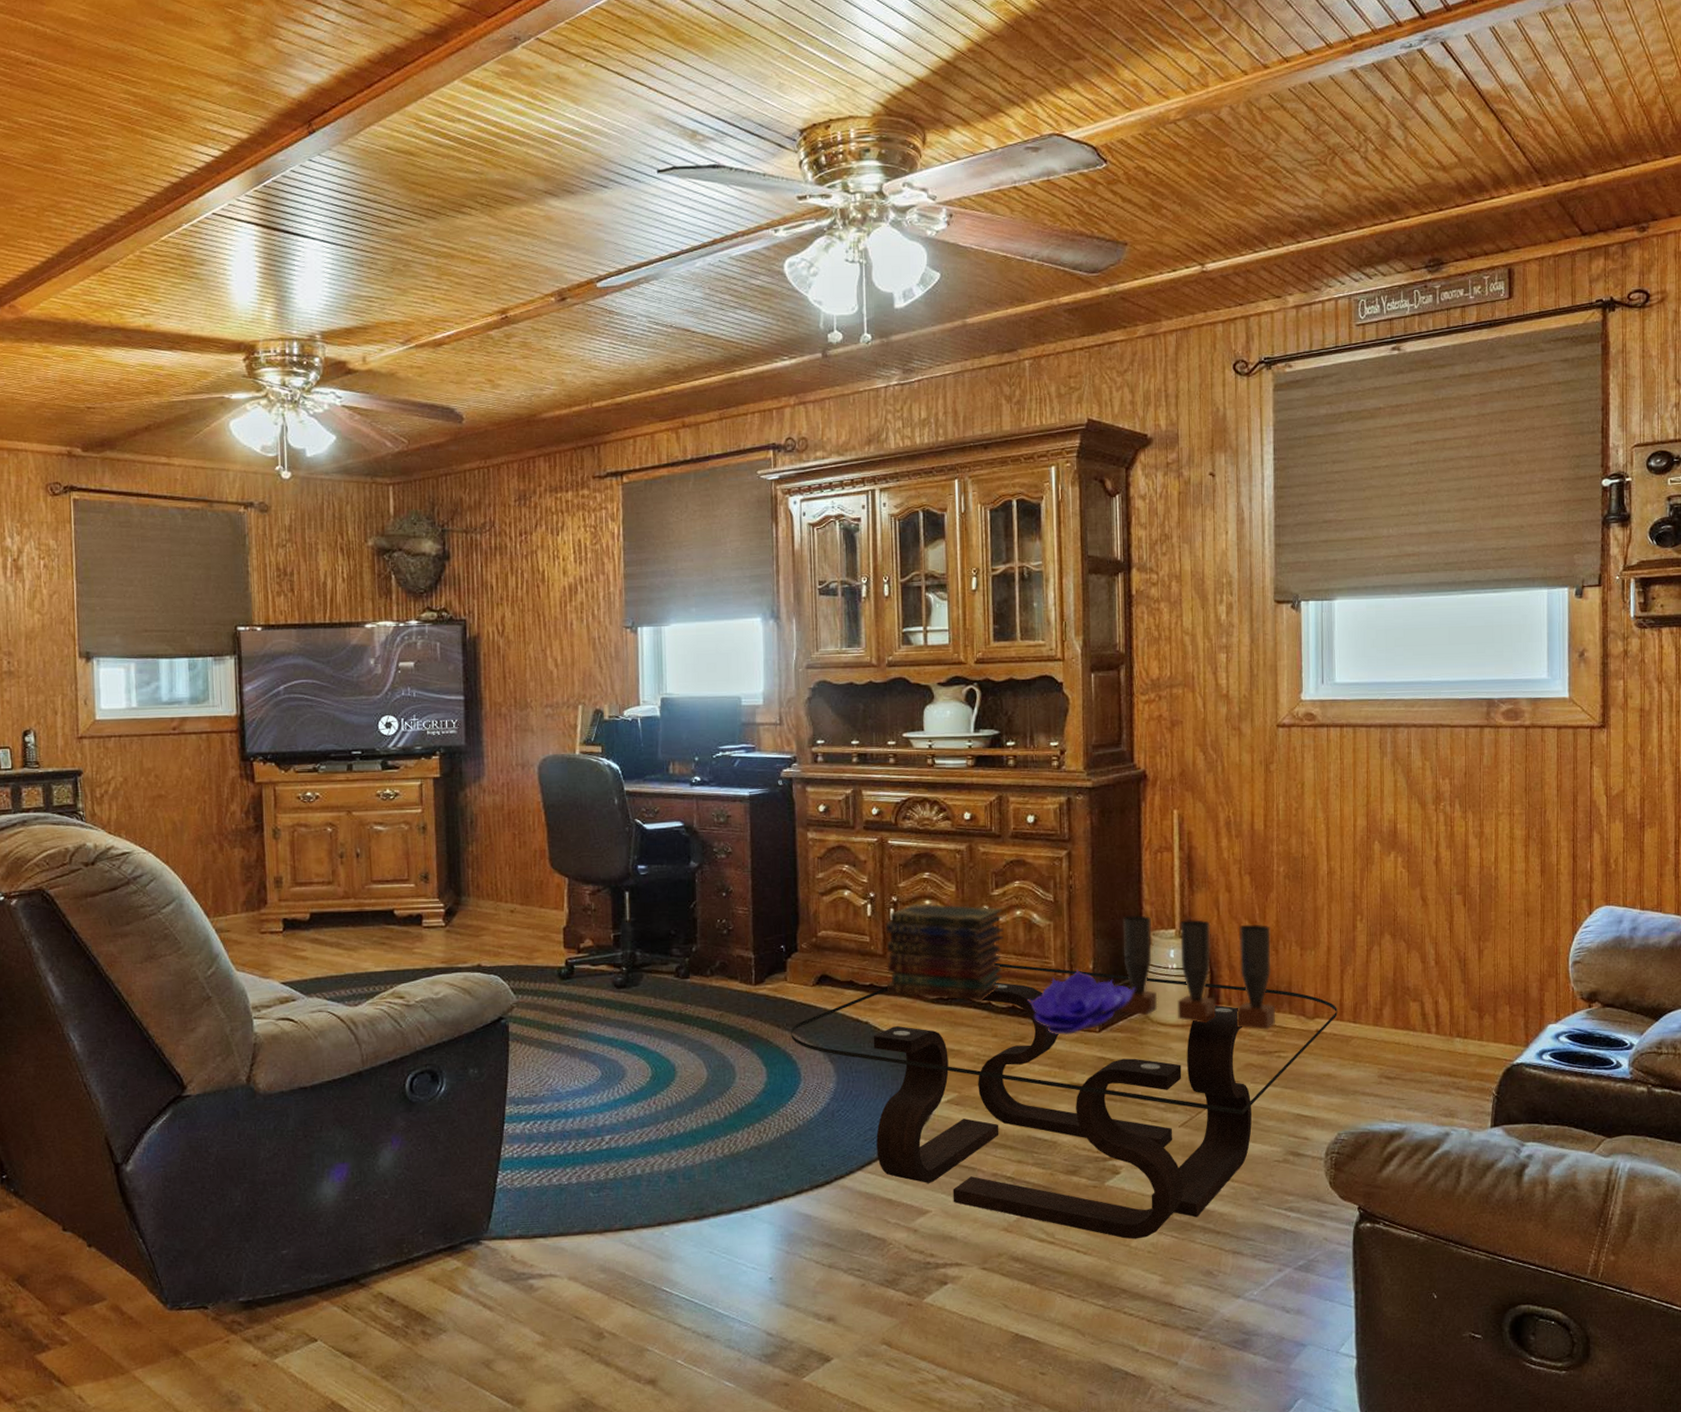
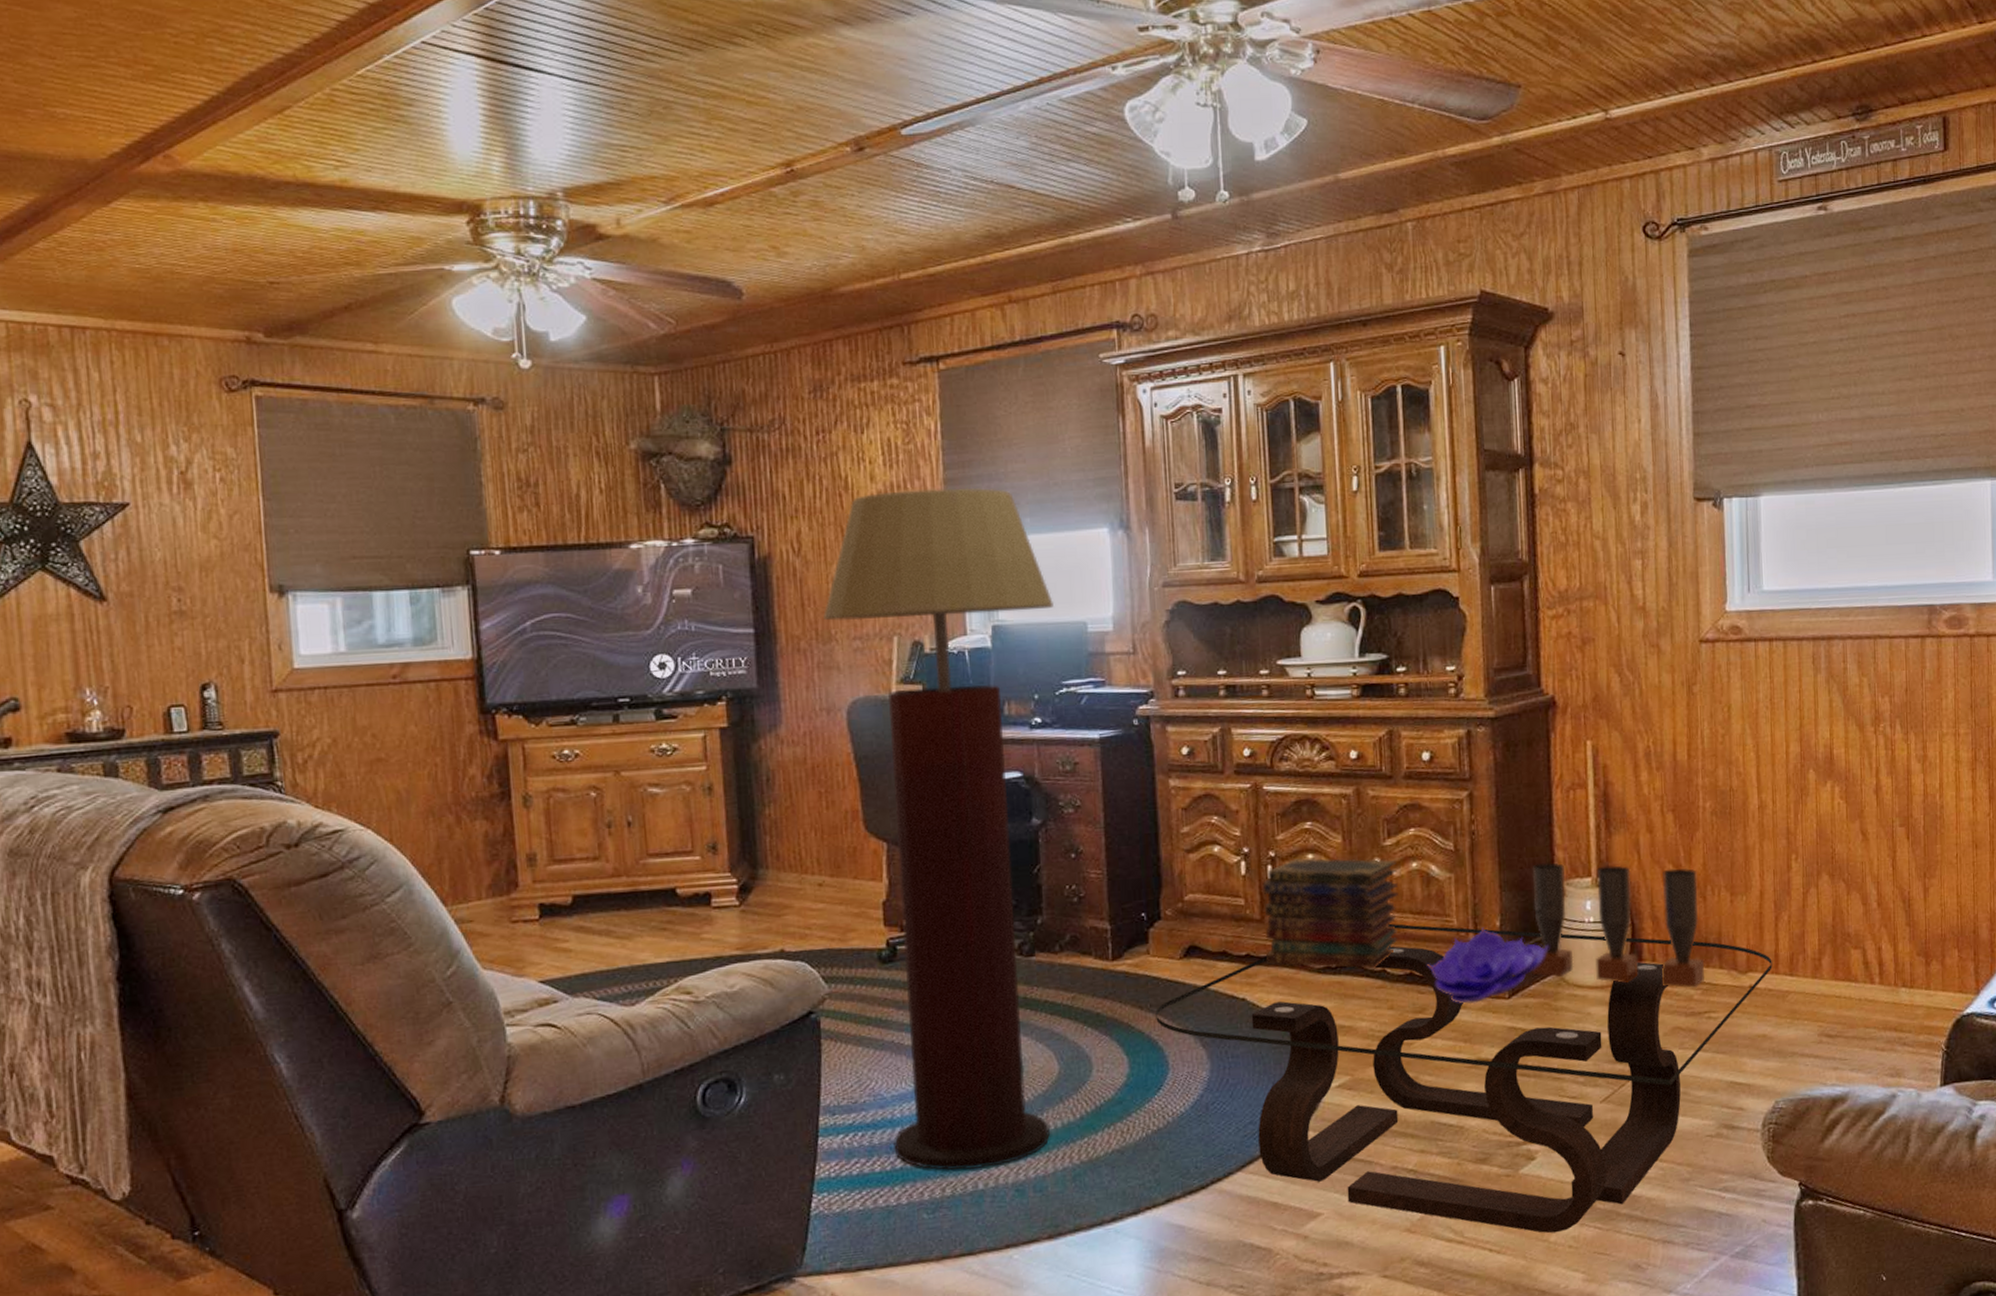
floor lamp: none [521,582,713,1158] -> present [823,487,1054,1171]

